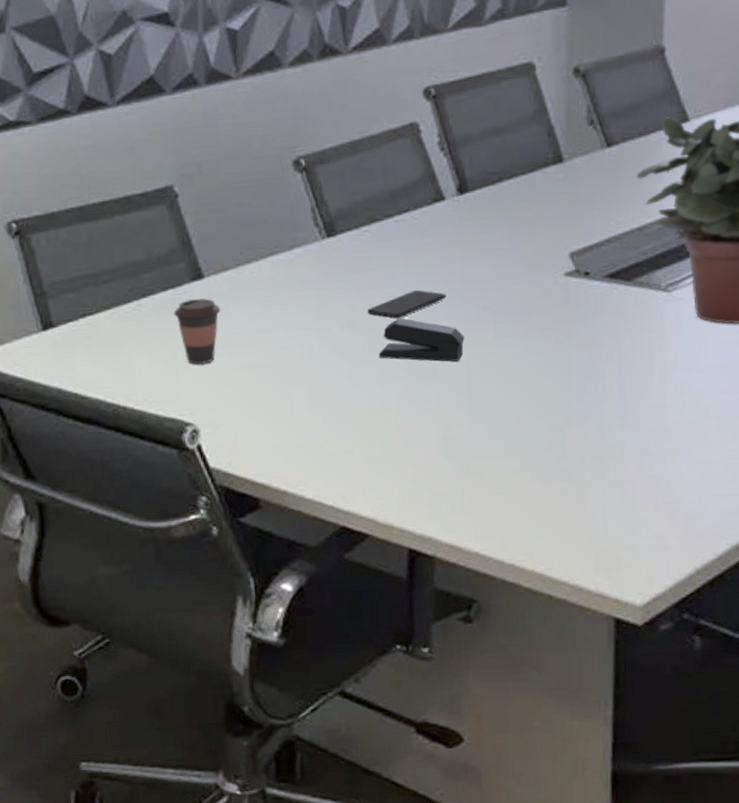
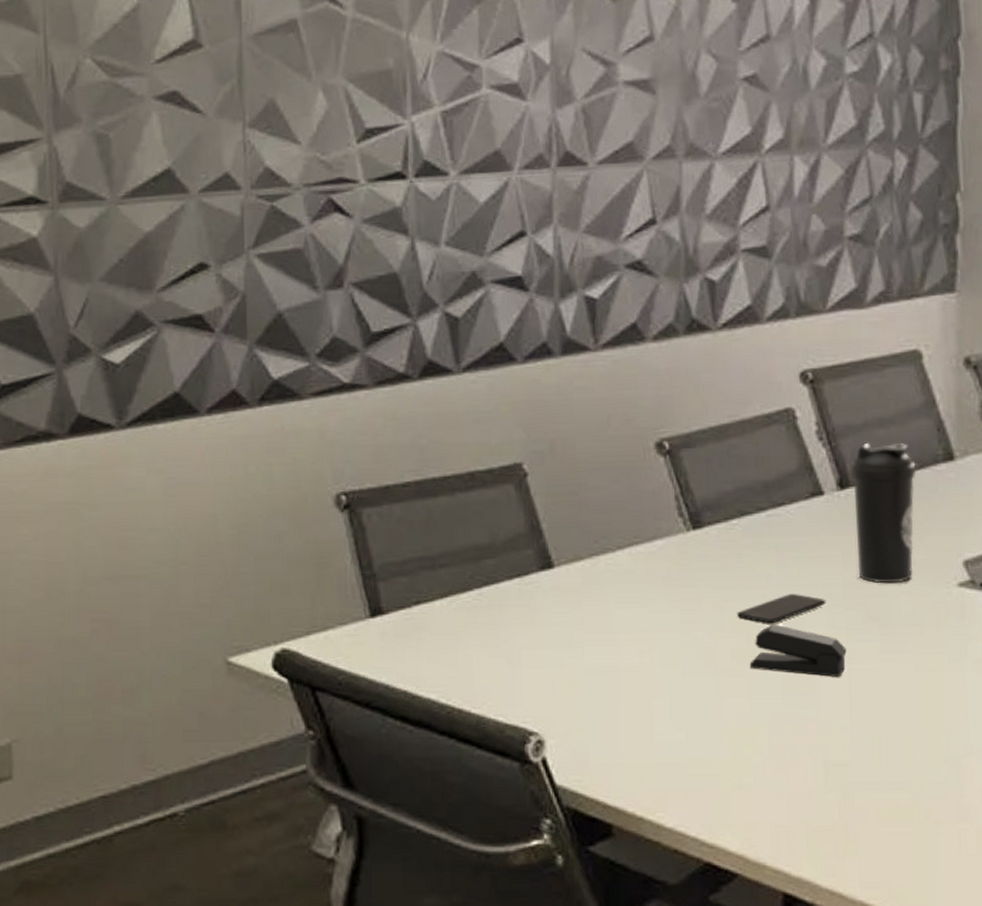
coffee cup: present [174,298,221,365] -> none [519,590,572,666]
water bottle: none [468,148,529,278] -> present [850,442,917,584]

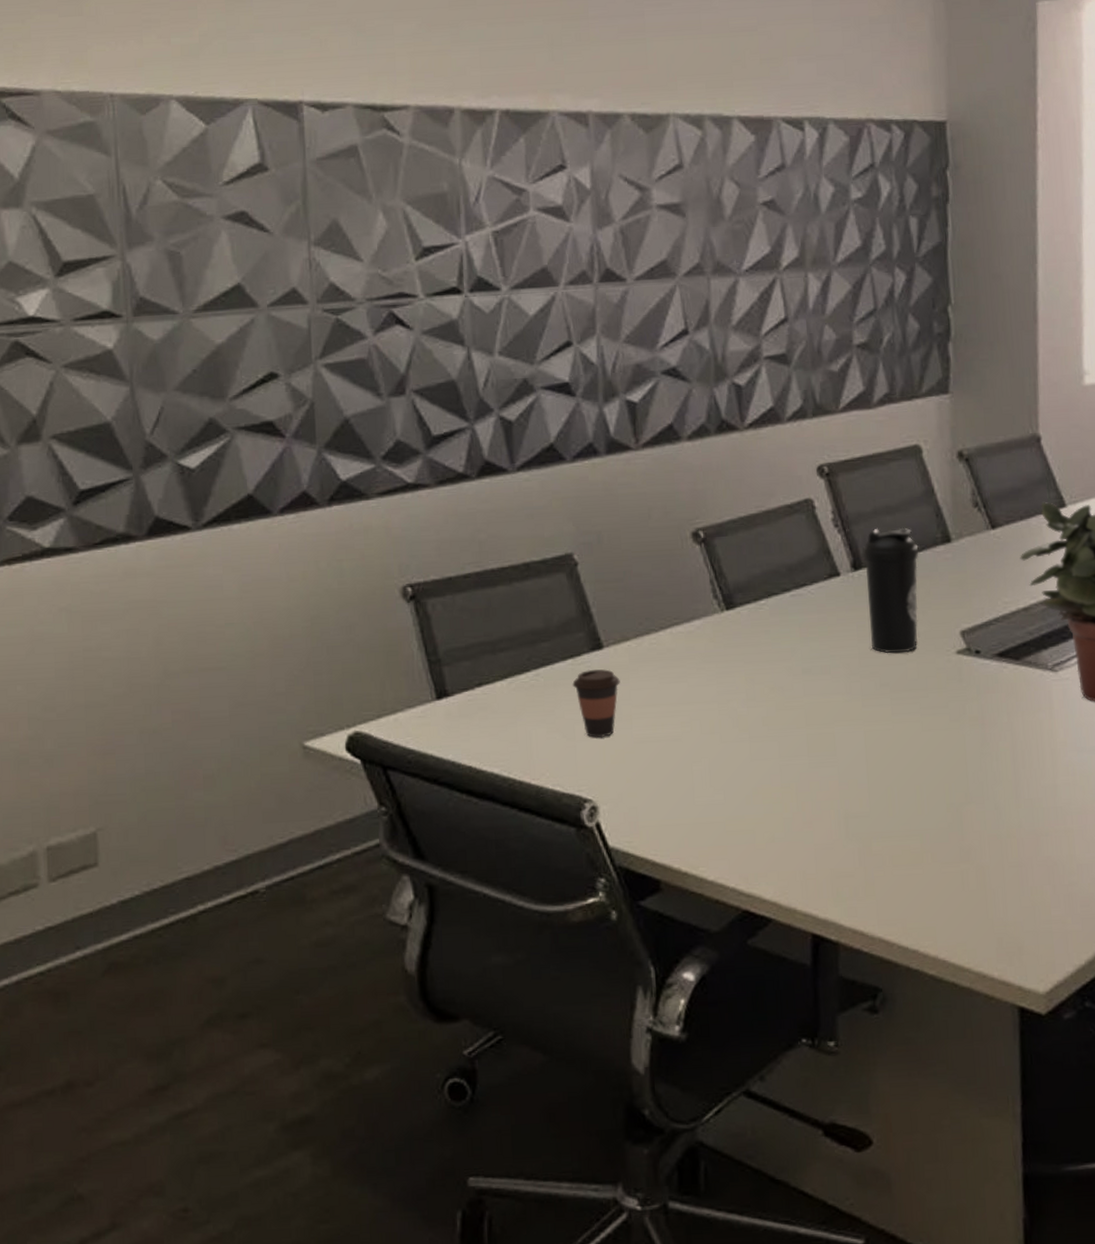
coffee cup: none [519,590,572,666] -> present [572,669,620,738]
smartphone: present [737,593,826,624] -> none [767,664,844,693]
stapler: present [749,624,847,677] -> none [778,693,863,739]

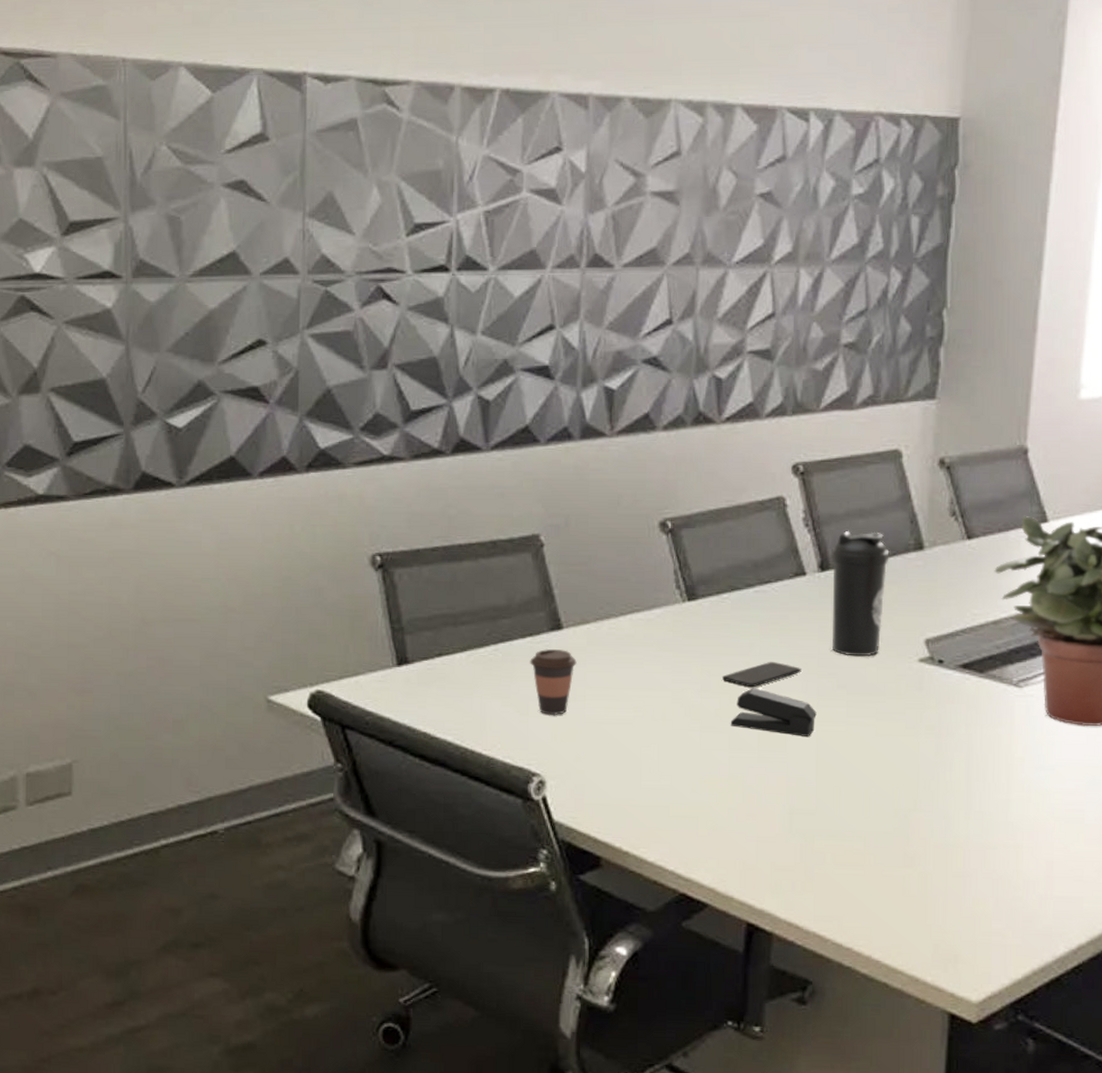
smartphone: none [767,664,844,693] -> present [722,661,802,688]
stapler: none [778,693,863,739] -> present [730,688,817,737]

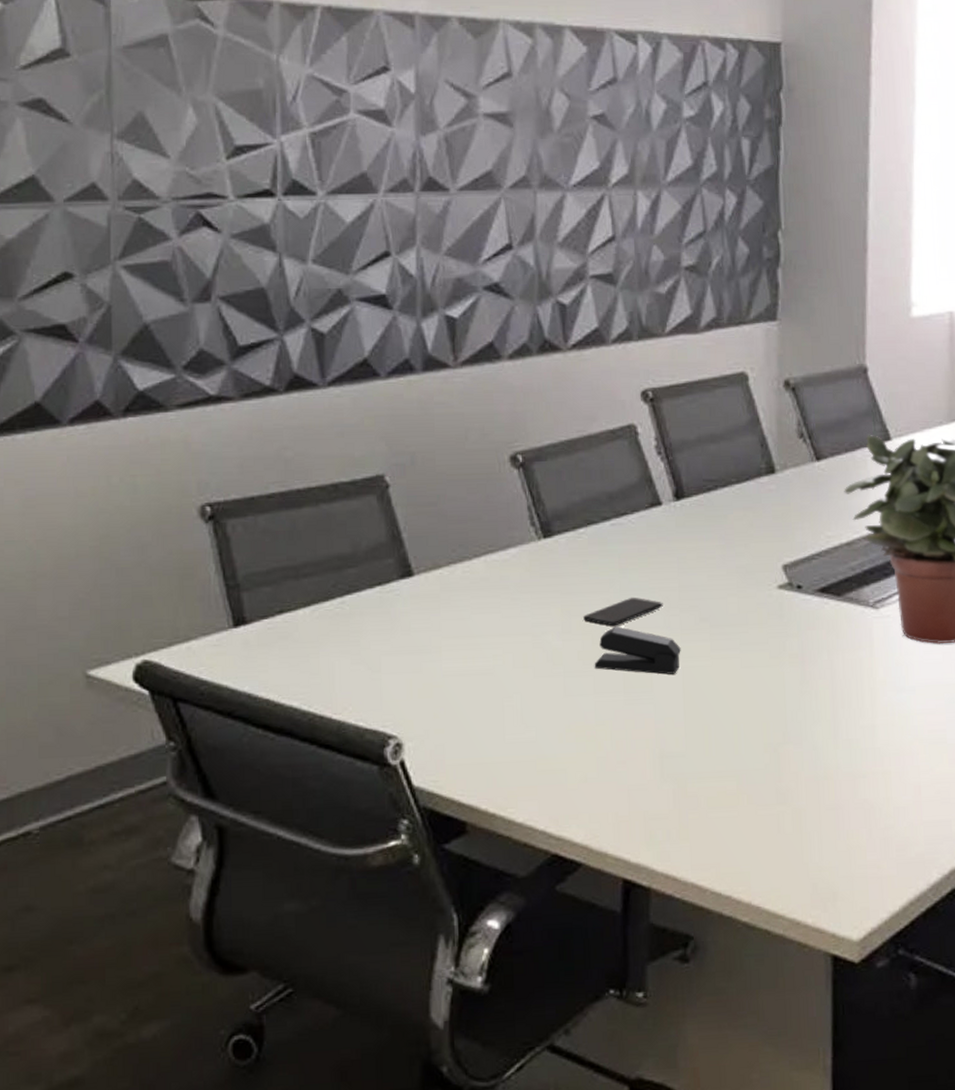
coffee cup: present [530,648,577,716] -> none [380,597,430,671]
water bottle: present [830,531,890,657] -> none [685,457,743,587]

